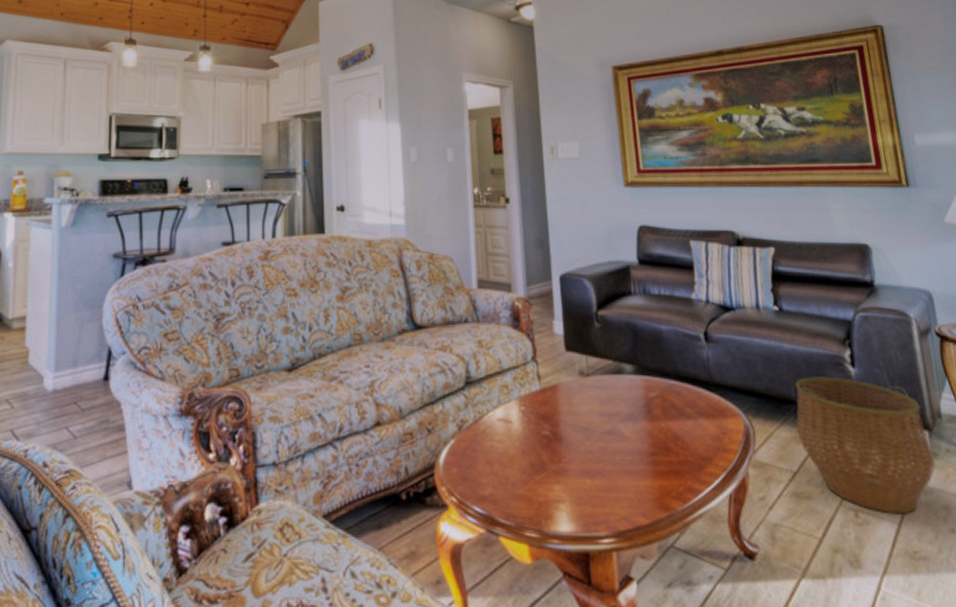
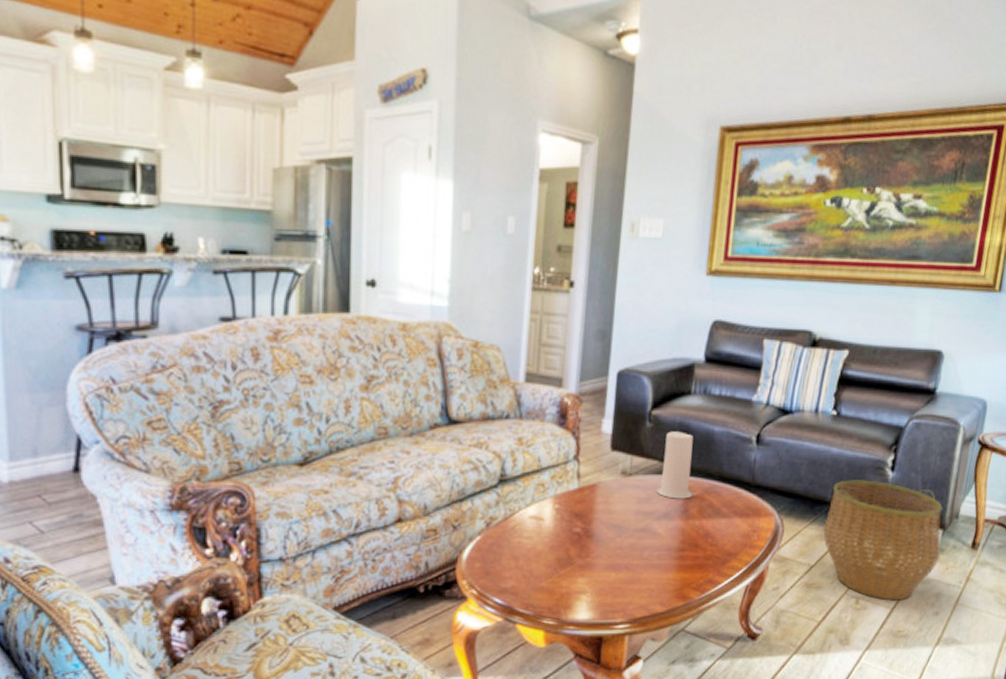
candle: none [615,331,654,400] -> present [655,431,694,499]

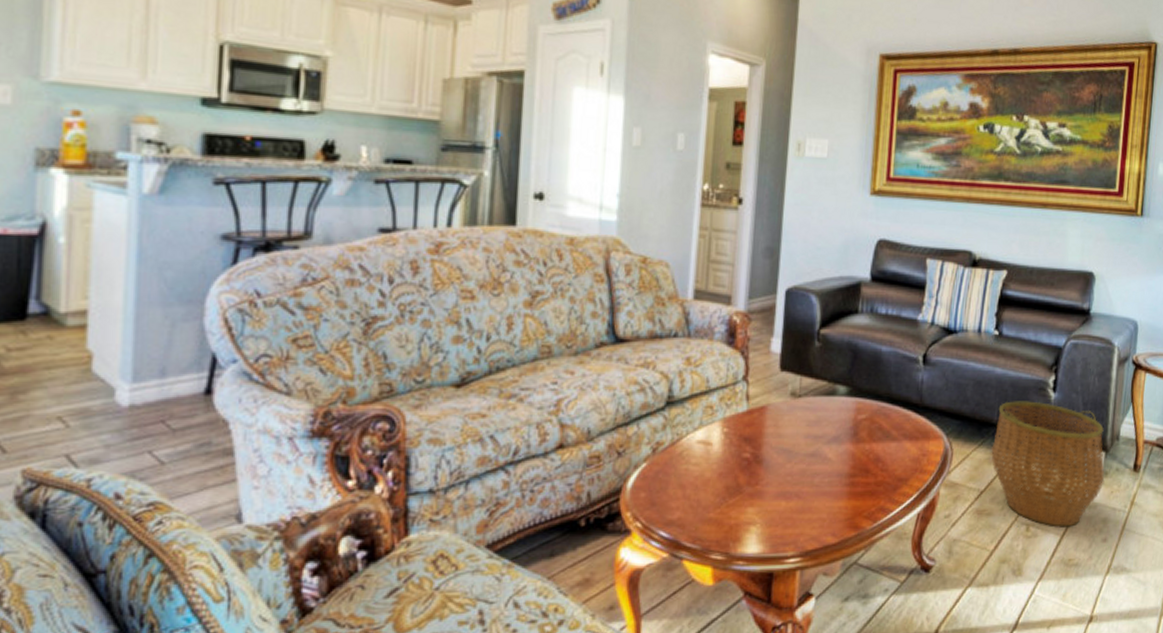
candle: present [655,431,694,499] -> none [825,351,863,422]

